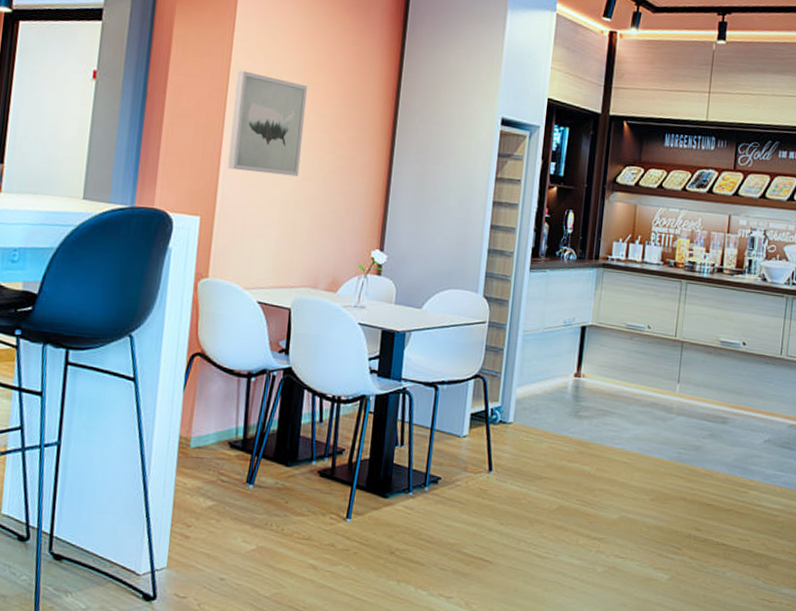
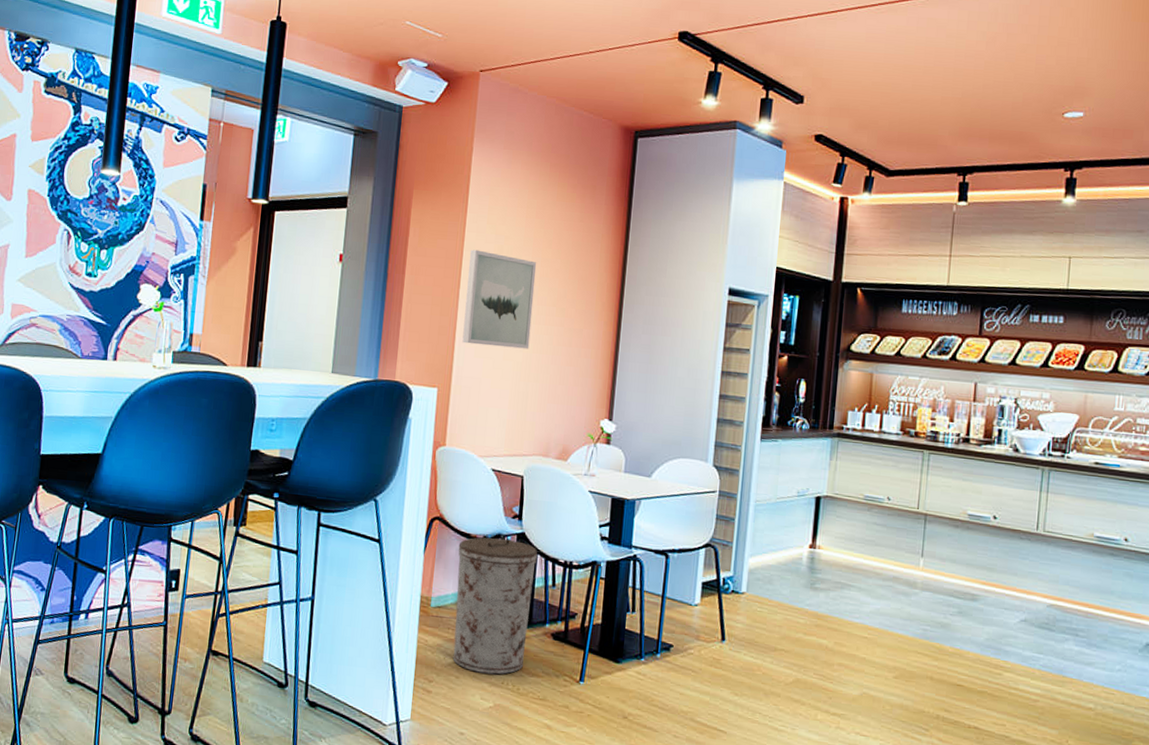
trash can: none [213,373,305,516] -> present [452,537,538,675]

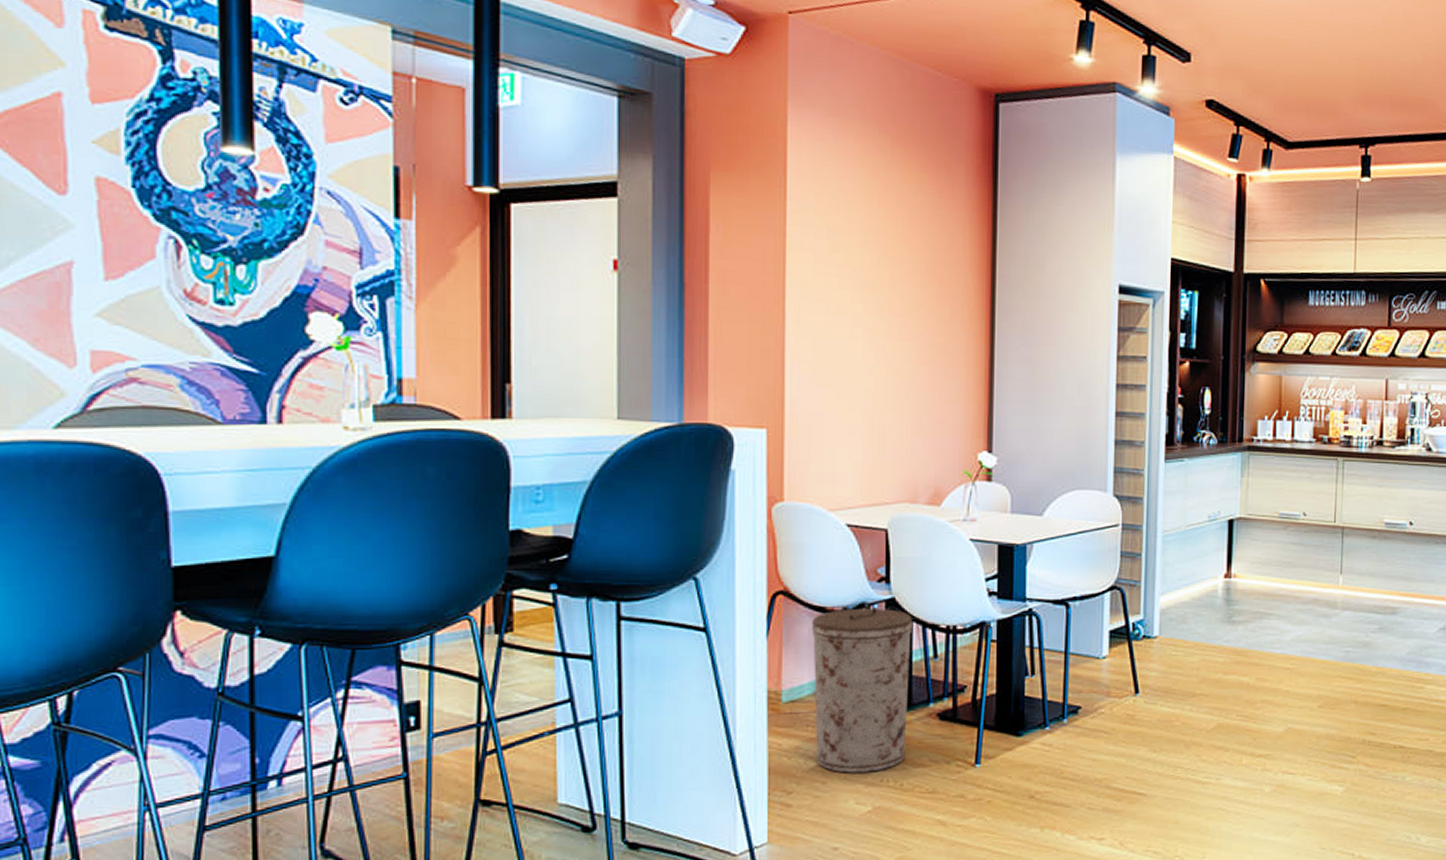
wall art: present [462,249,537,349] -> none [794,248,884,372]

